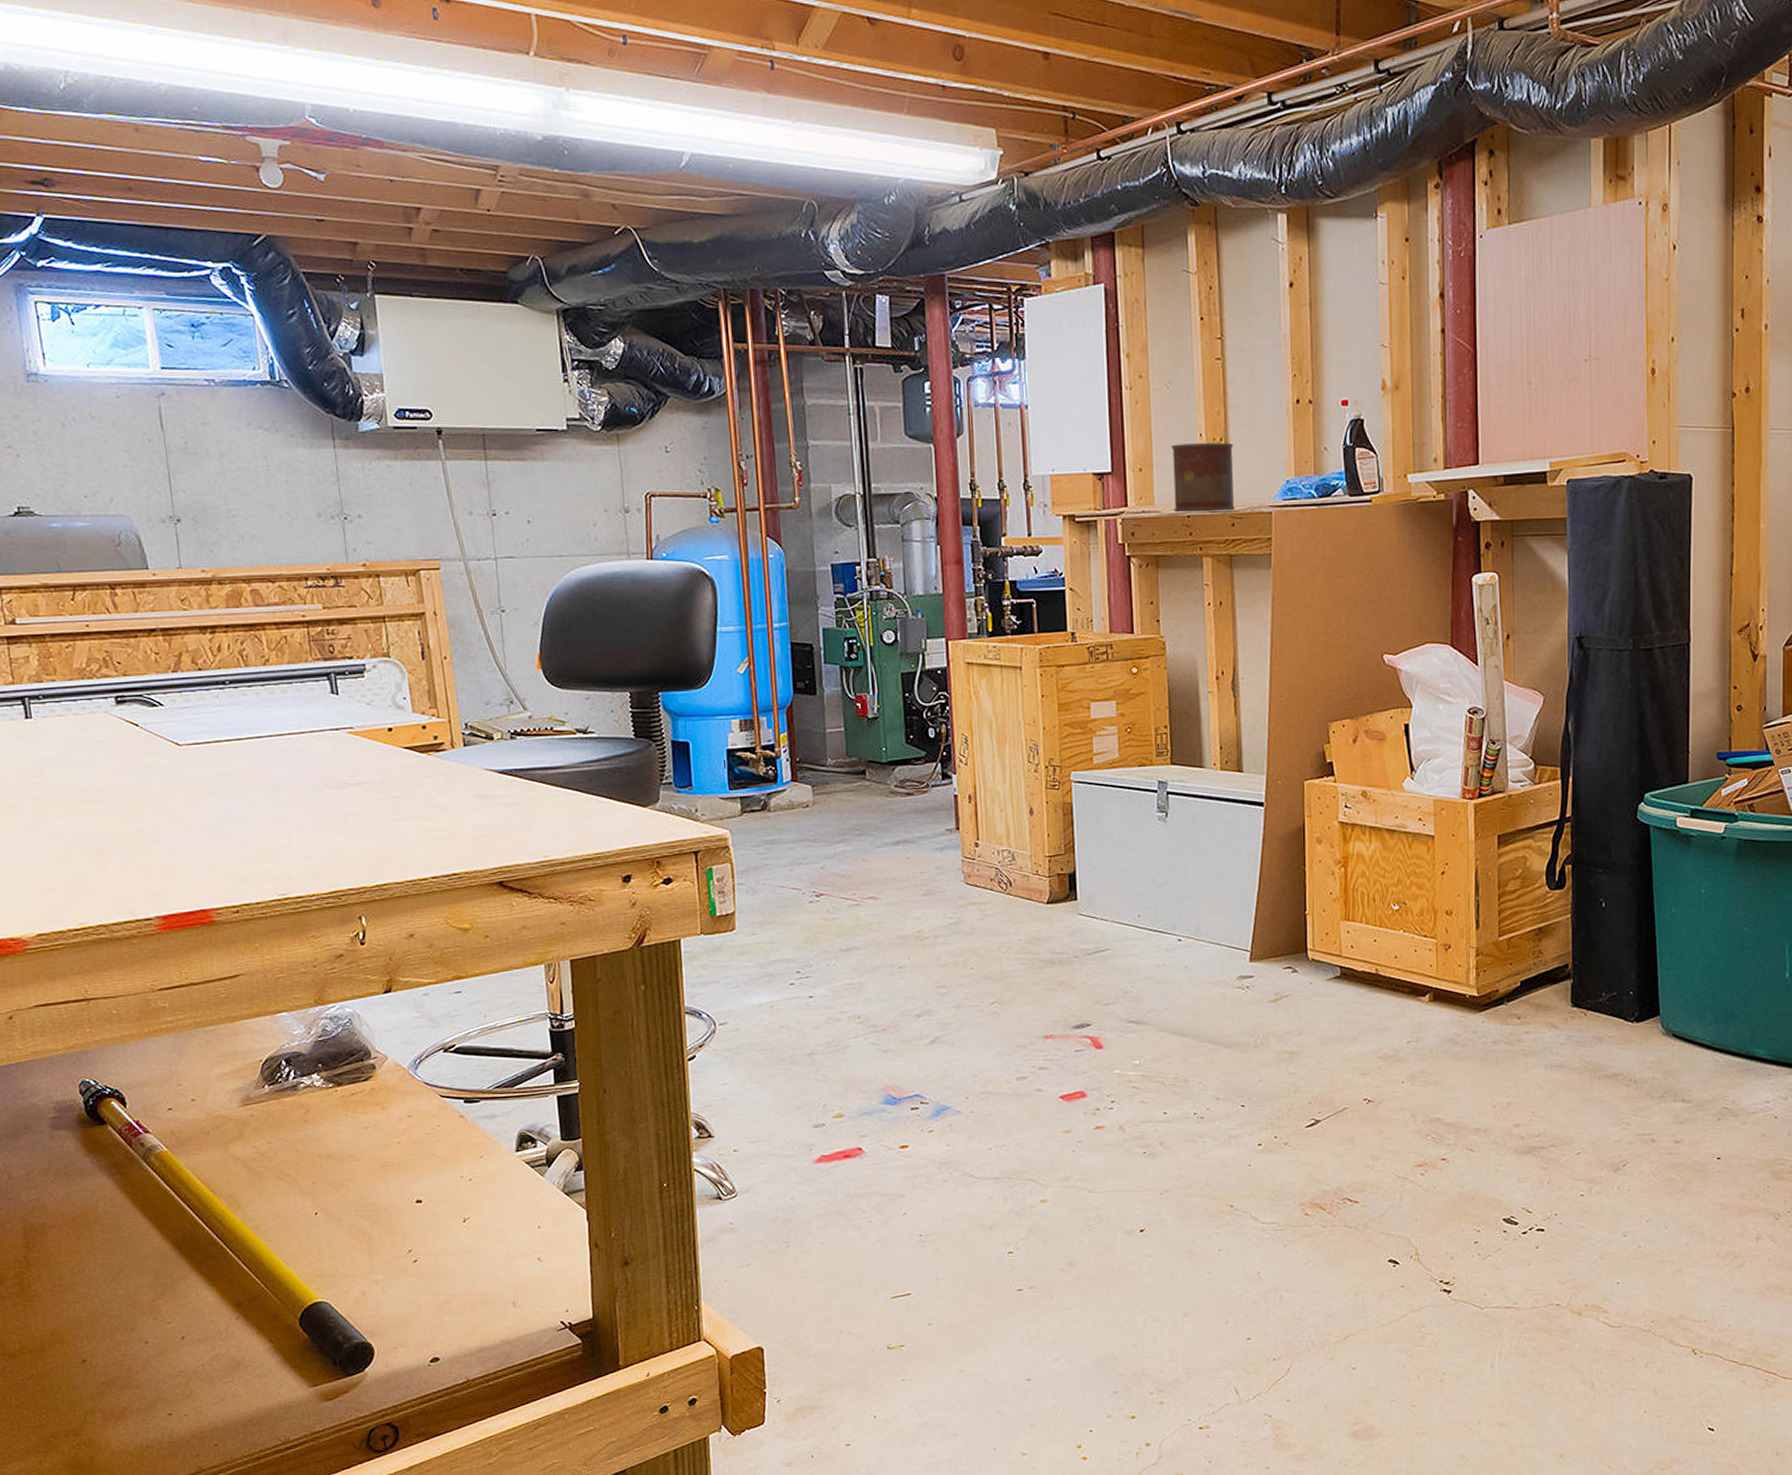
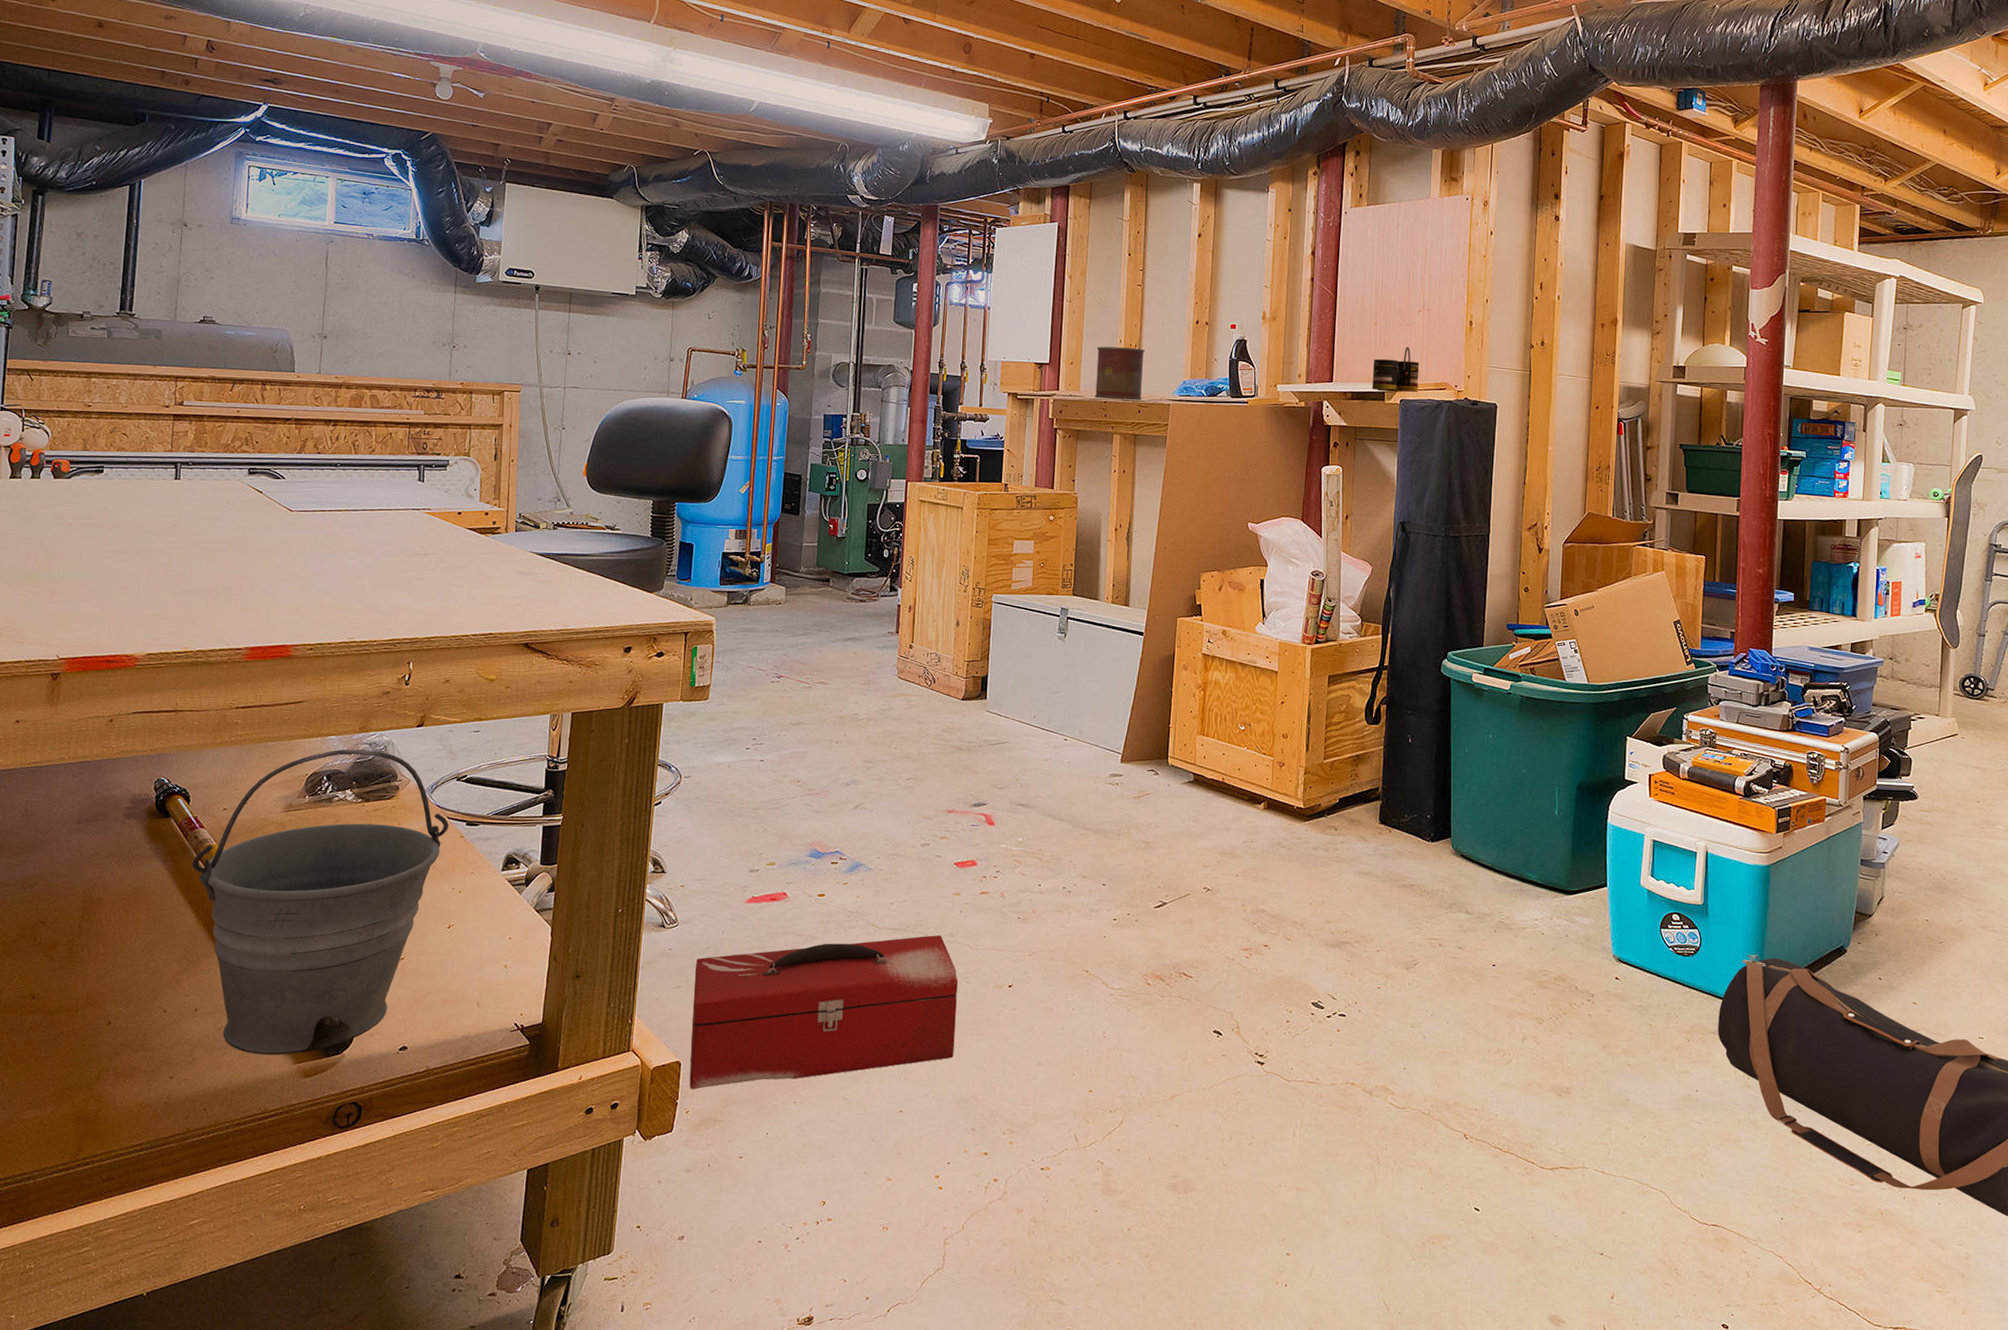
bucket: none [143,1025,444,1381] -> present [192,749,449,1056]
toolbox: none [764,1179,1083,1377] -> present [690,934,958,1090]
paint can: none [1529,410,1590,471] -> present [1372,347,1420,393]

